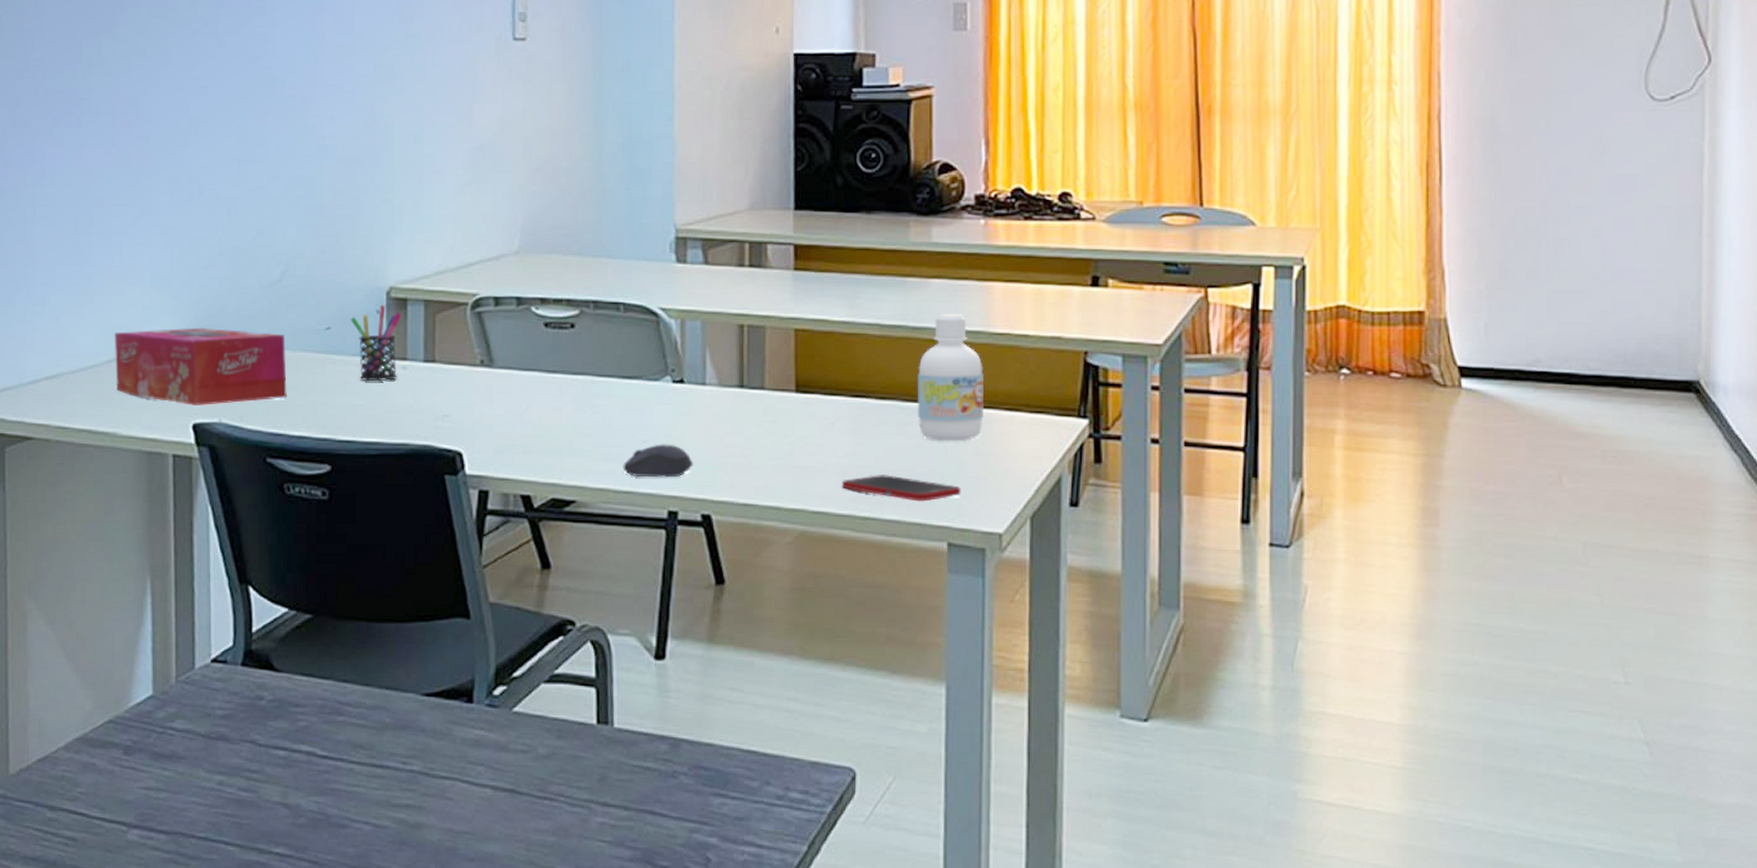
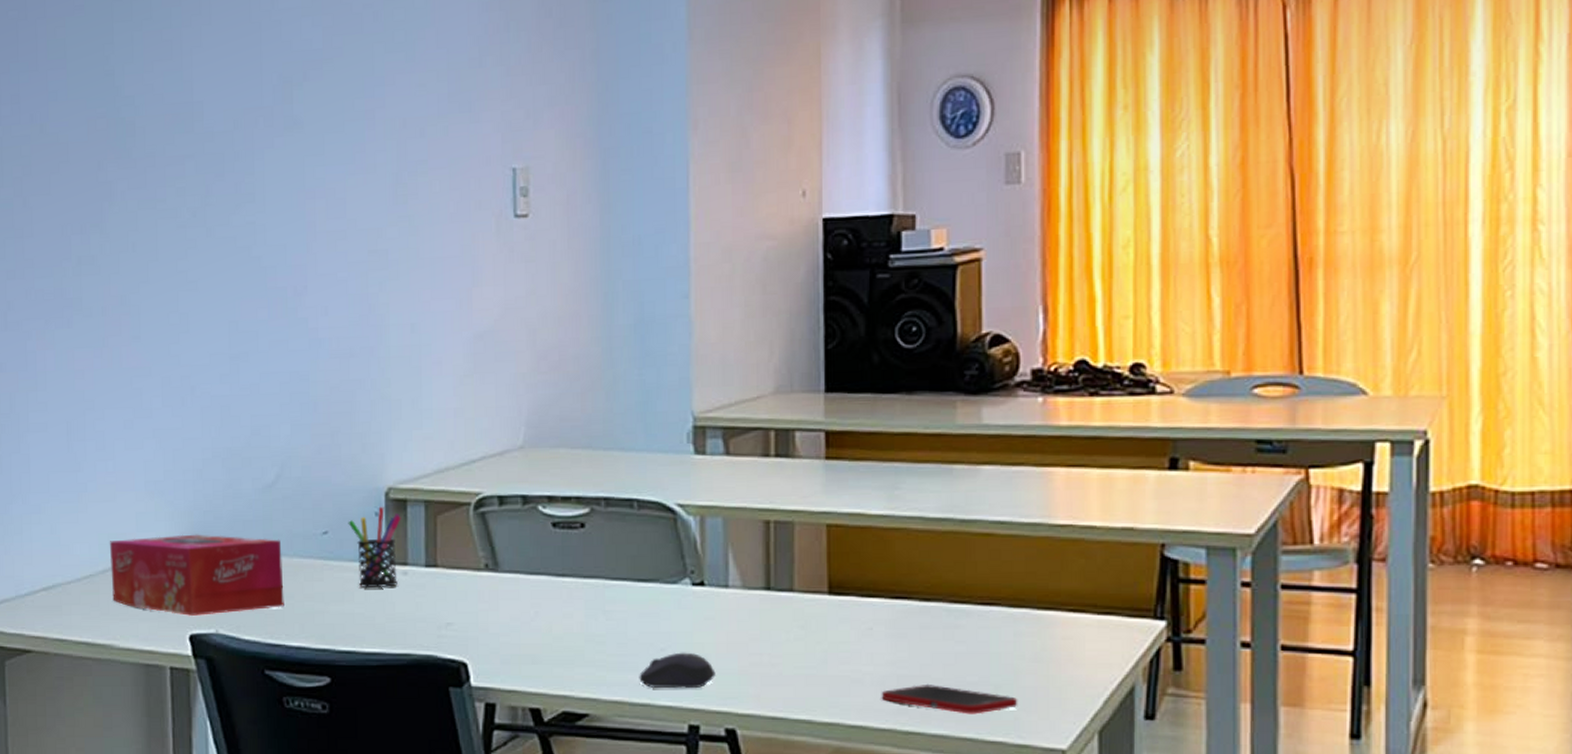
bottle: present [917,313,985,442] -> none [966,503,1044,648]

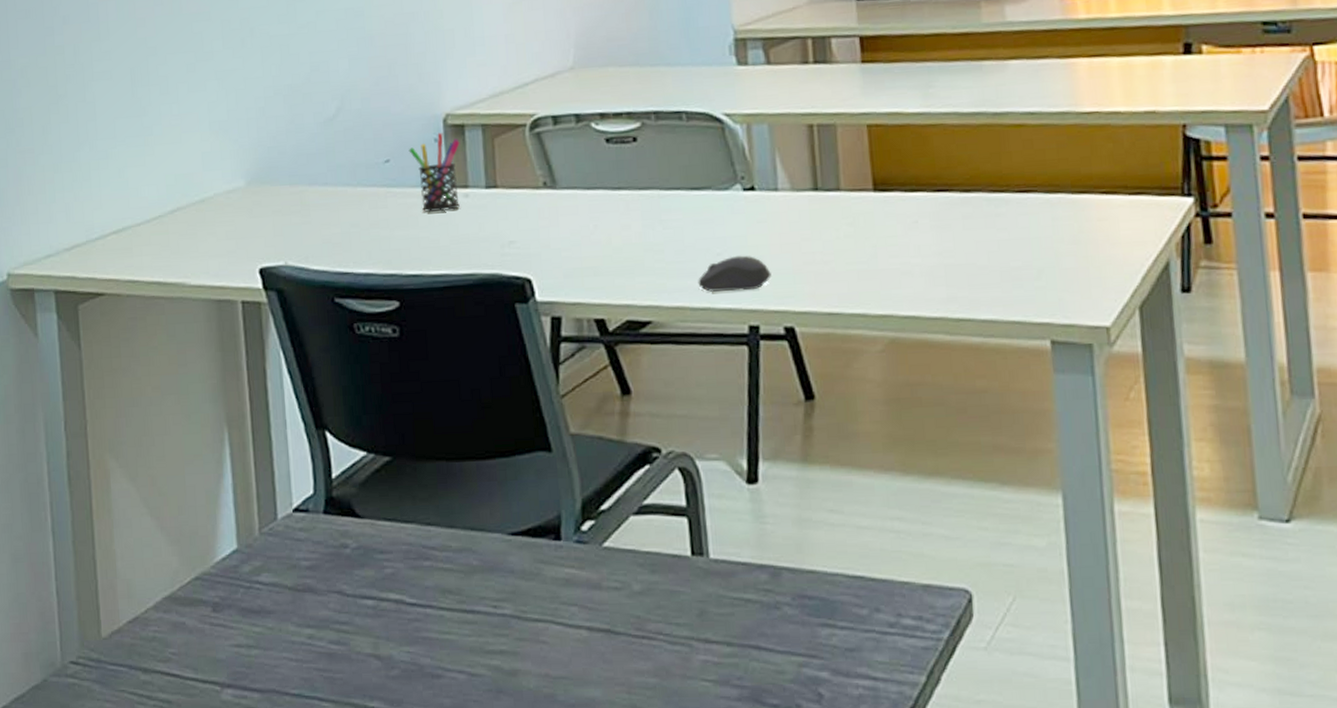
tissue box: present [110,534,284,616] -> none [177,169,351,250]
cell phone: present [881,683,1018,714] -> none [930,271,1061,299]

